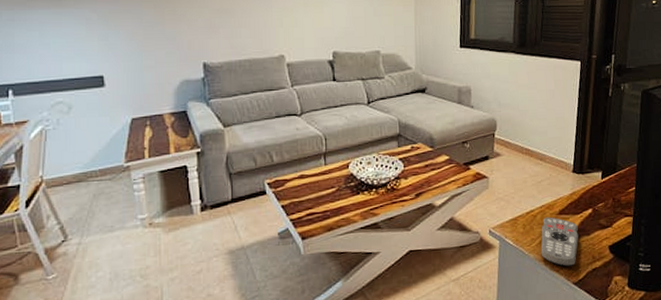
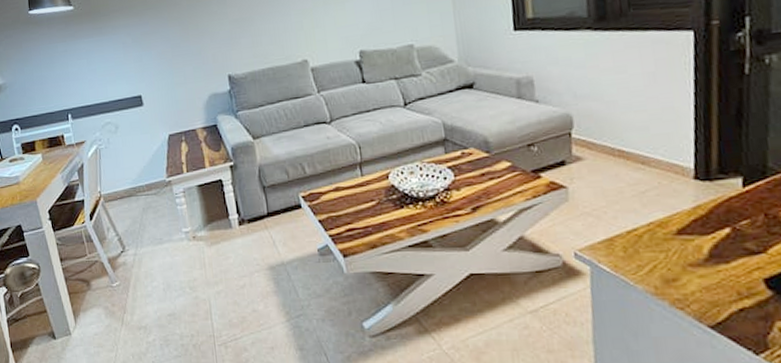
remote control: present [541,217,579,267] -> none [651,237,713,304]

